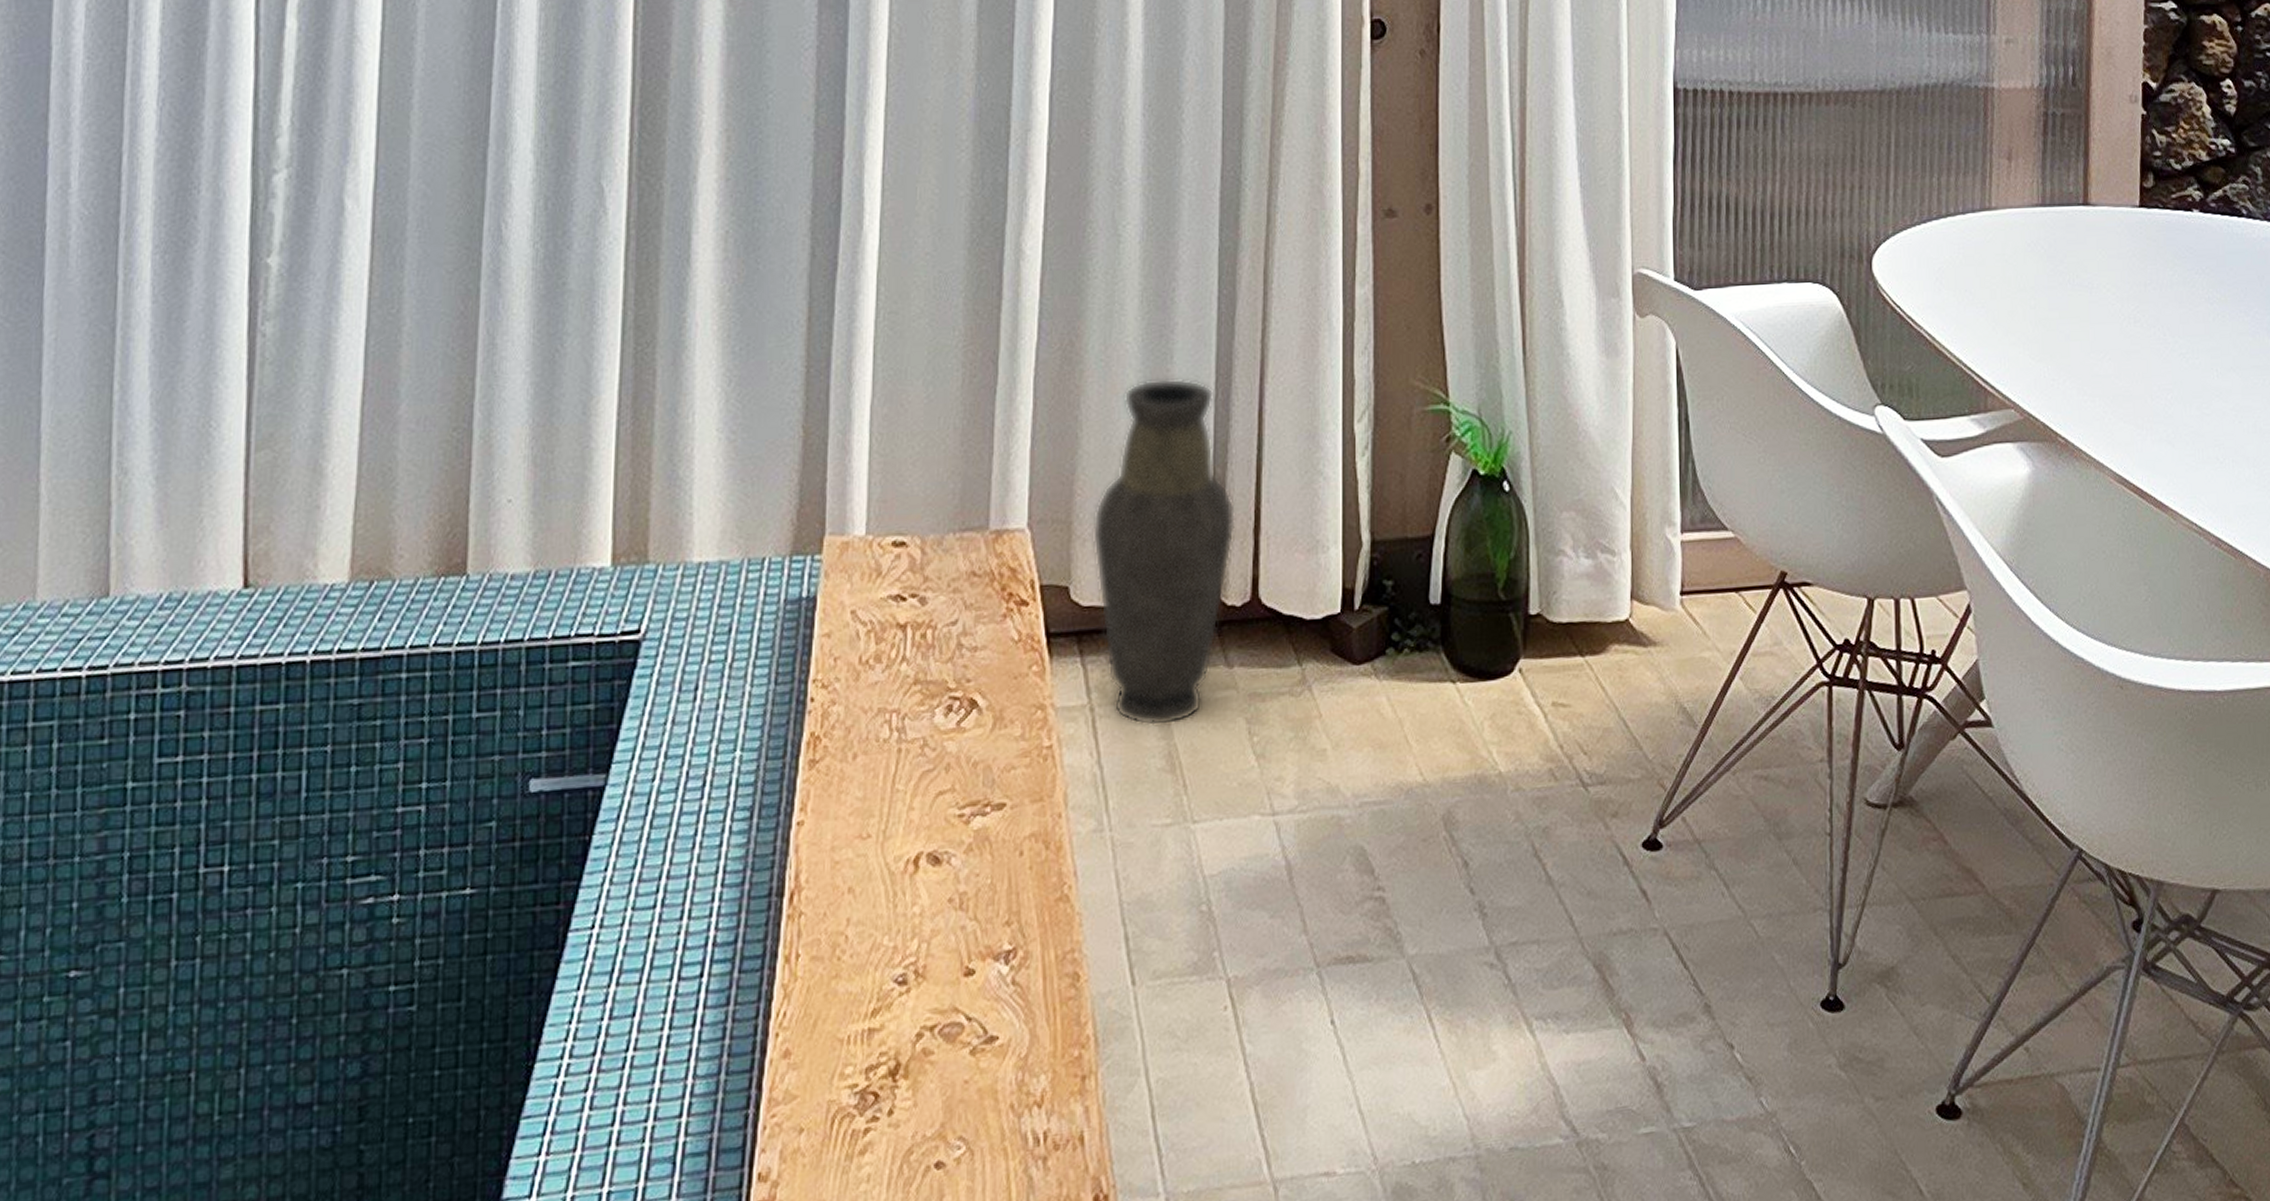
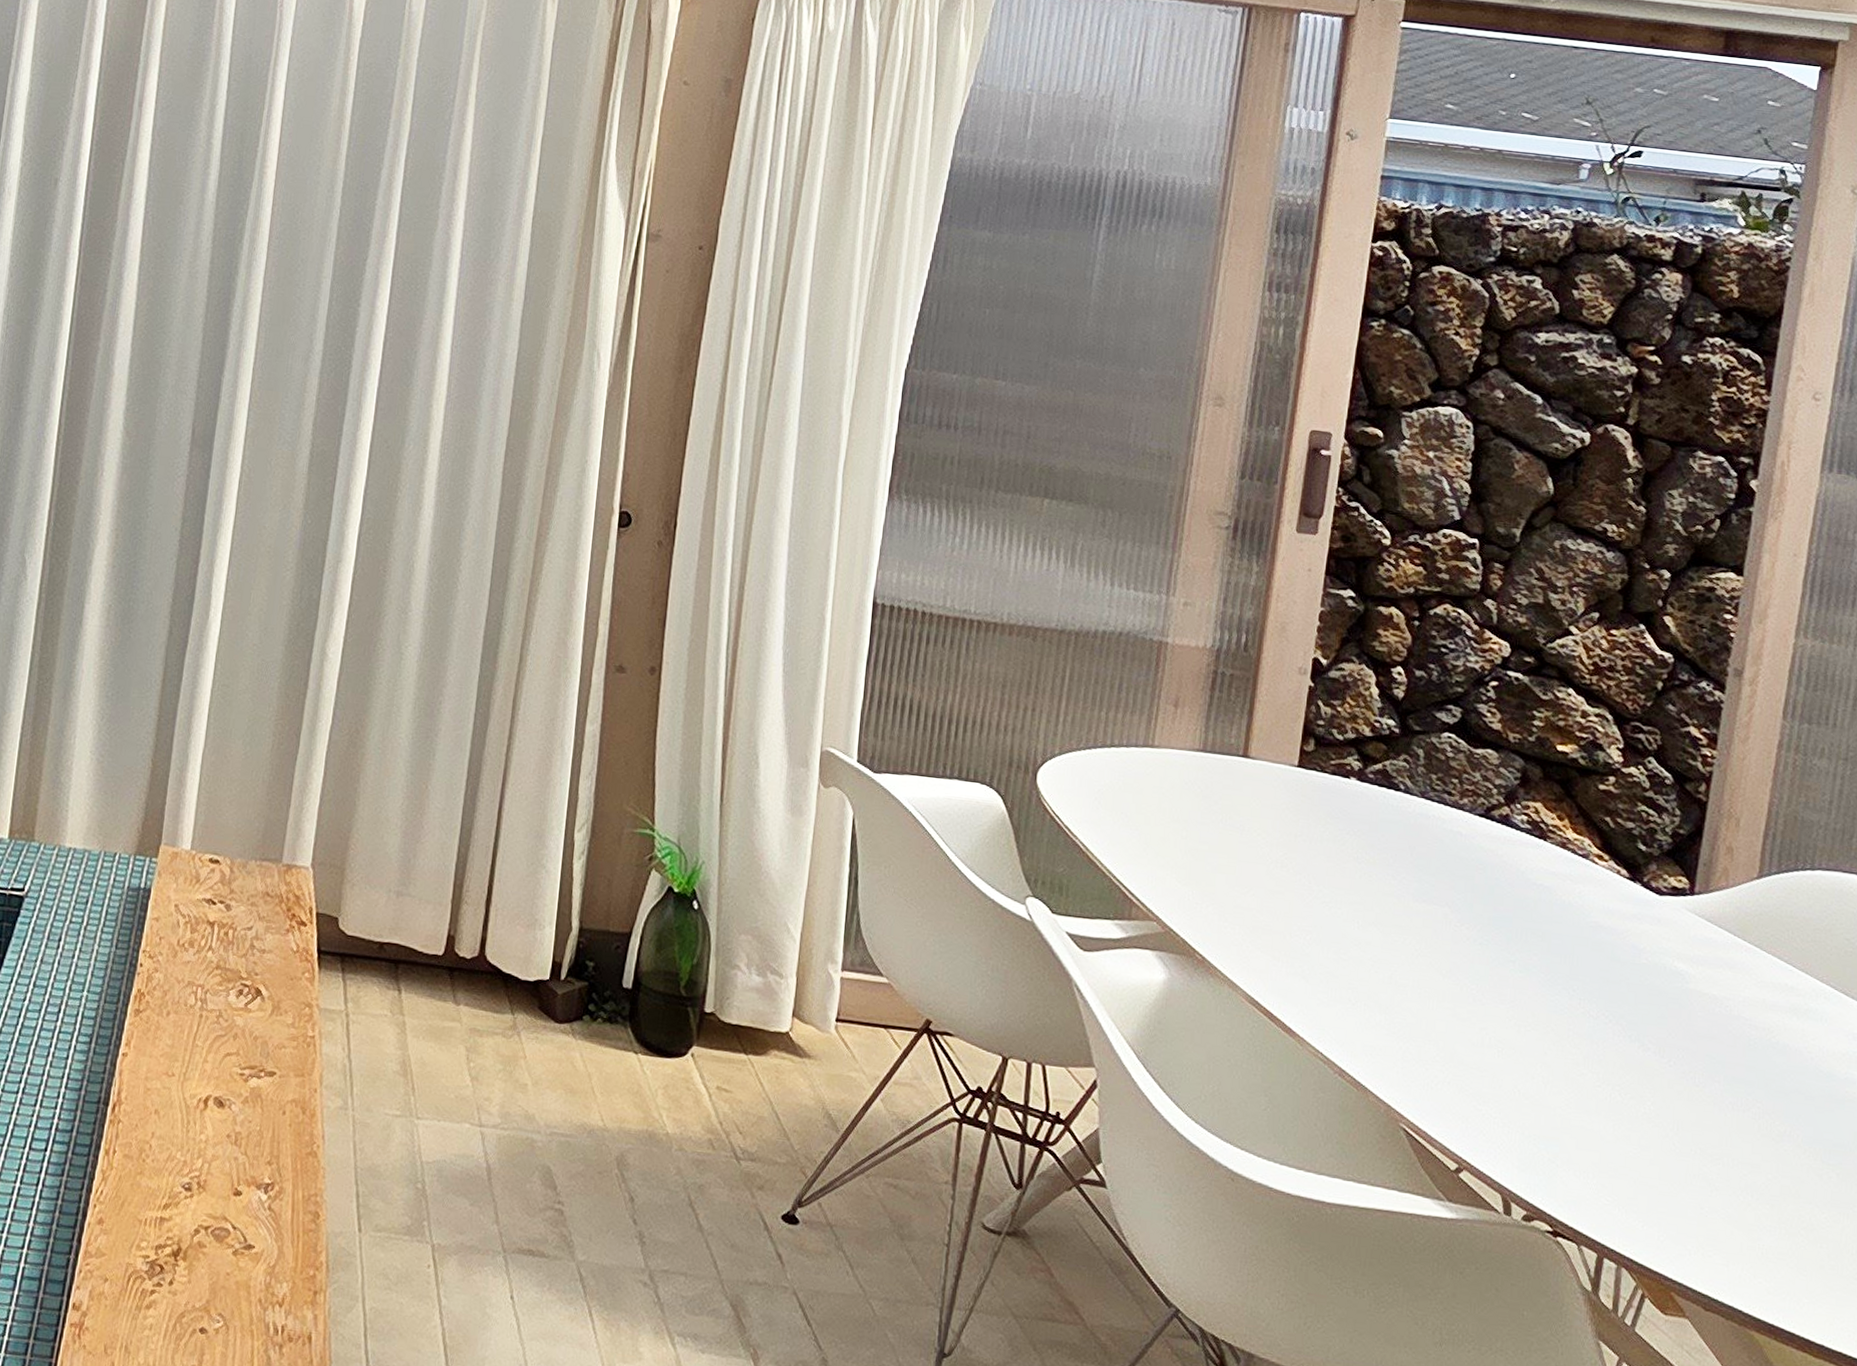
vase: present [1092,378,1235,727] -> none [359,769,473,1040]

